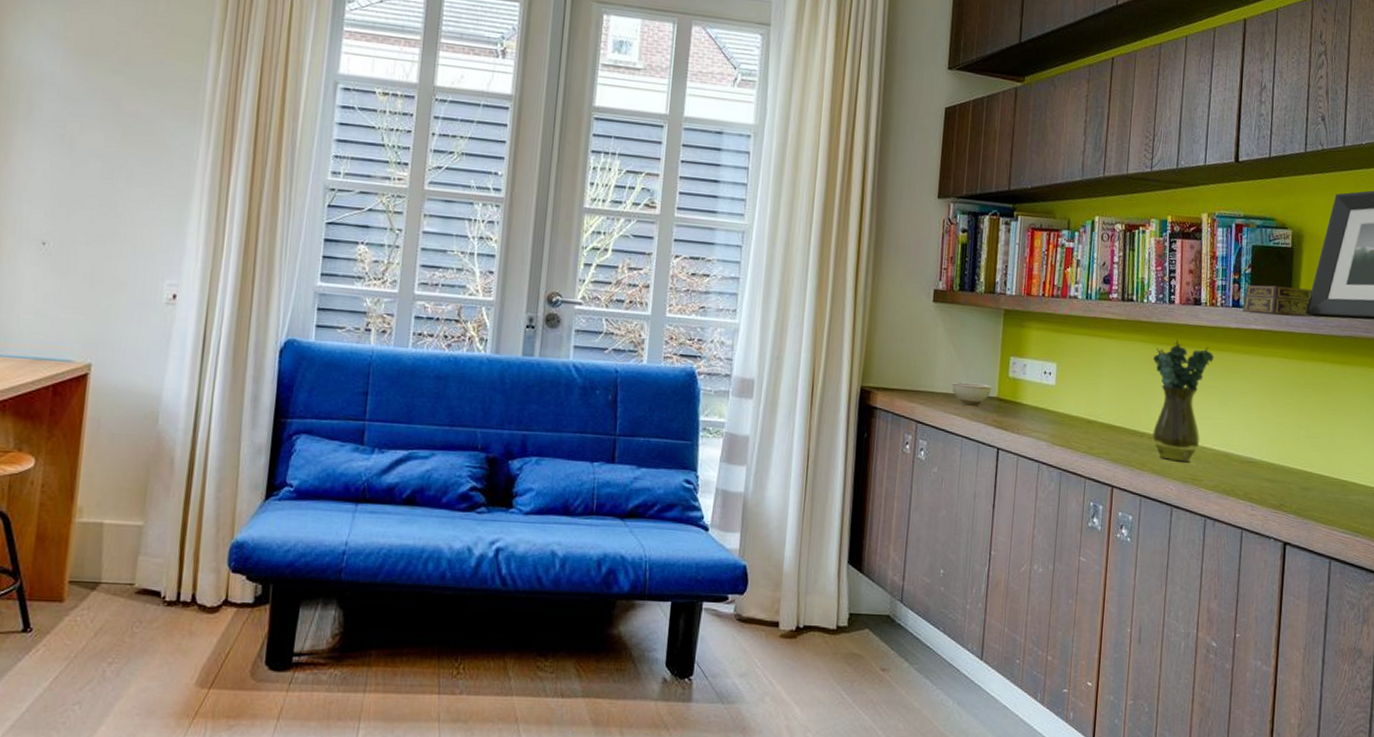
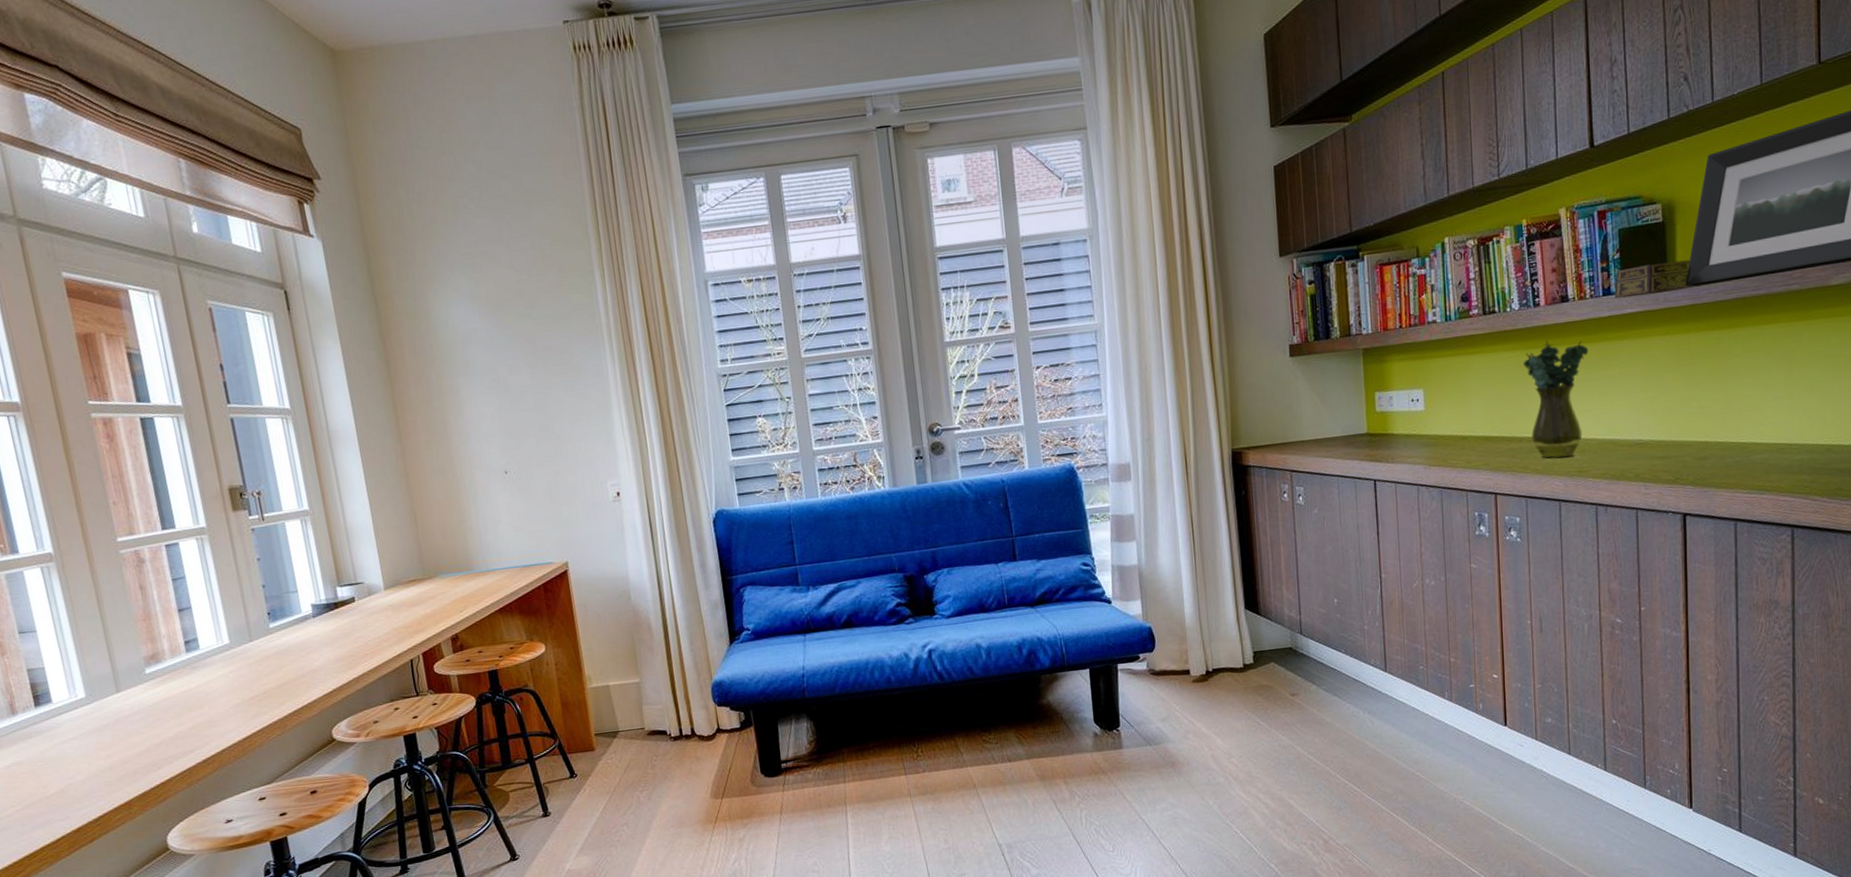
bowl: present [951,381,992,408] -> none [1319,423,1361,448]

